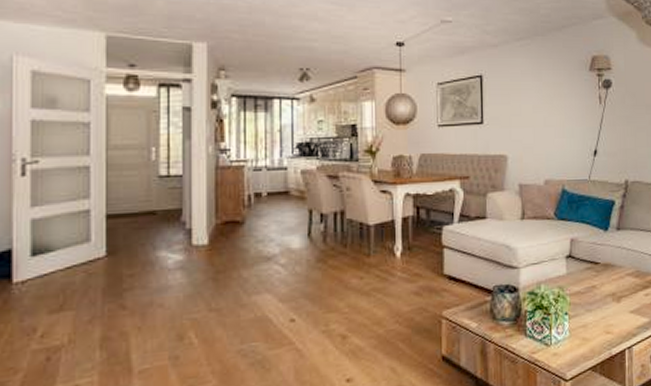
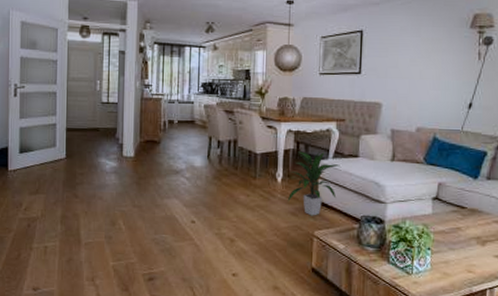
indoor plant: none [409,215,467,294] -> present [287,151,340,216]

